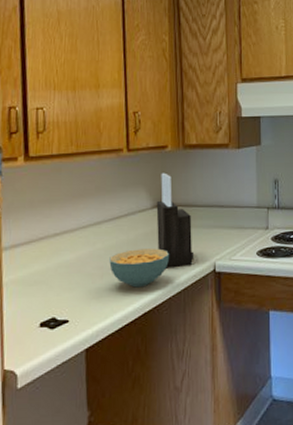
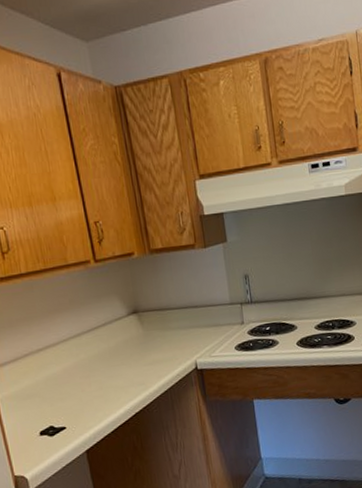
cereal bowl: present [109,248,169,288] -> none [94,353,152,392]
knife block: present [156,172,195,269] -> none [131,279,176,371]

